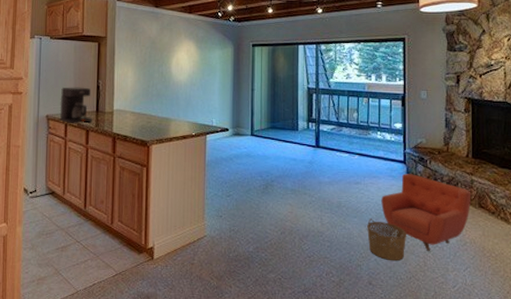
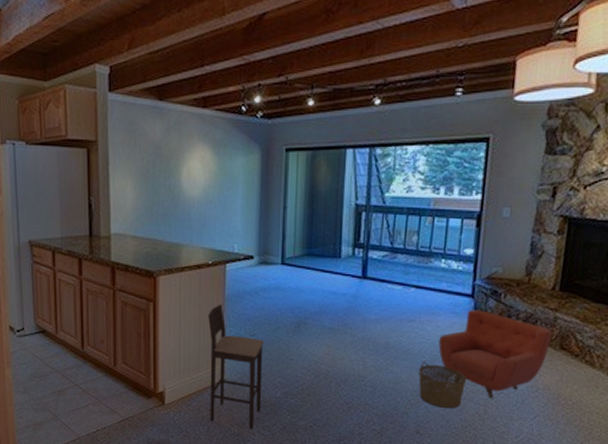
coffee maker: present [59,87,93,124] -> none [44,205,86,252]
bar stool: none [192,168,238,283] -> present [208,303,264,430]

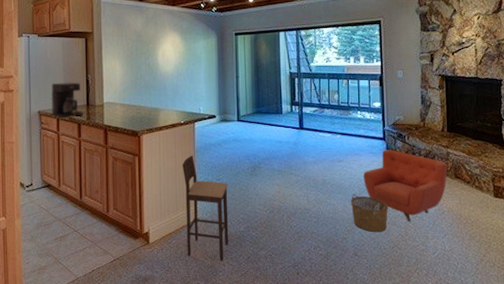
coffee maker: none [44,205,86,252] -> present [51,82,84,119]

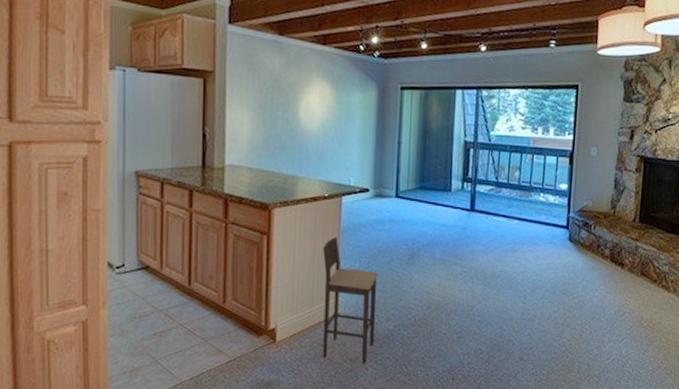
coffee maker: present [51,82,84,119] -> none [153,135,198,183]
basket: present [351,193,388,233] -> none [522,289,564,335]
armchair: present [363,150,448,221] -> none [539,240,635,323]

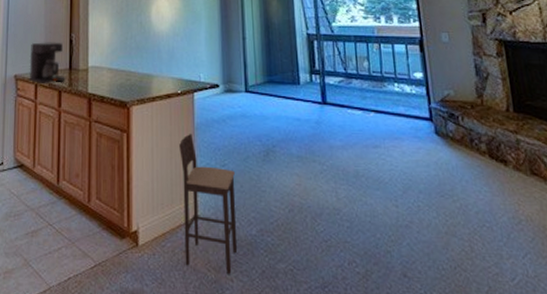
coffee maker: none [153,135,198,183] -> present [29,42,66,85]

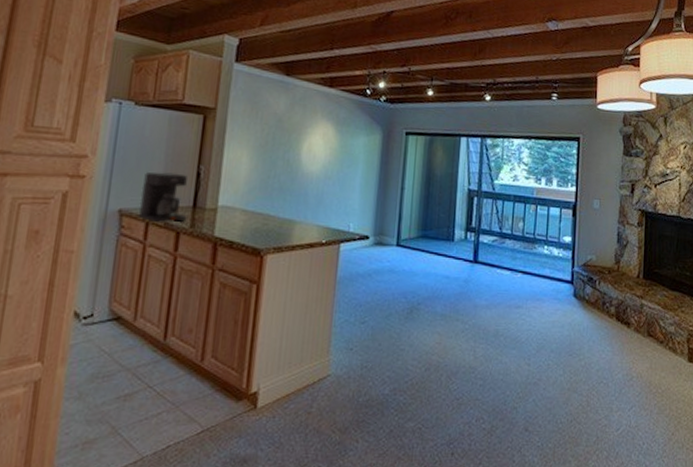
bar stool: present [179,133,238,275] -> none [308,287,374,436]

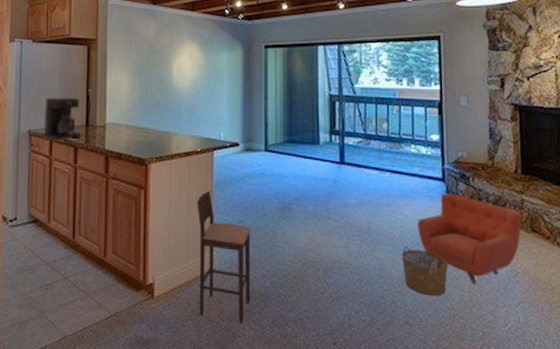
bar stool: none [308,287,374,436] -> present [197,190,251,324]
basket: none [526,349,570,402] -> present [402,246,448,297]
armchair: none [544,296,641,388] -> present [417,193,522,284]

